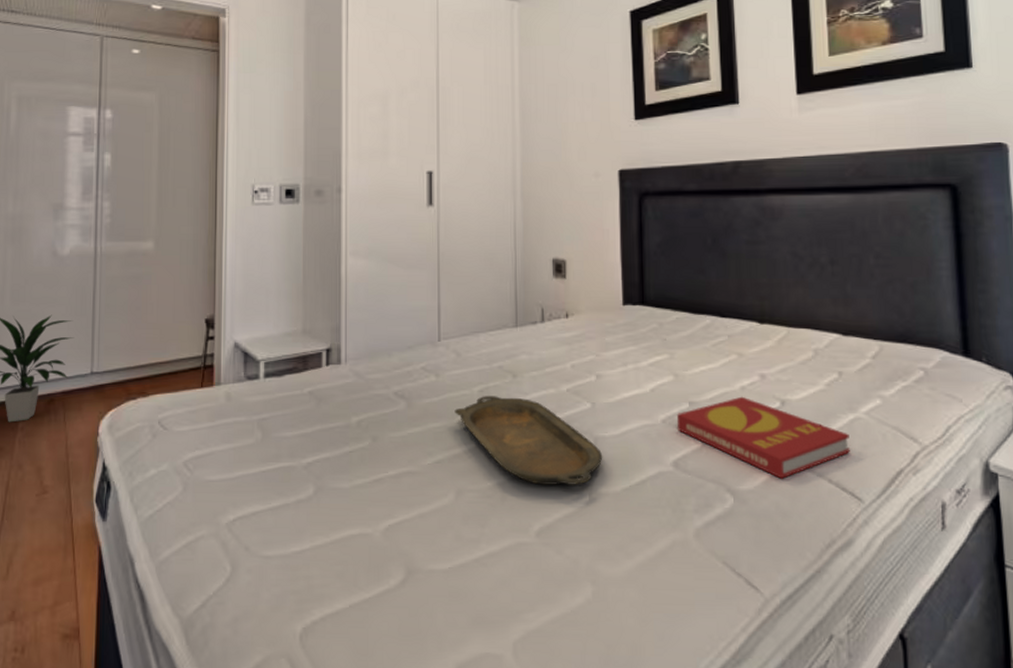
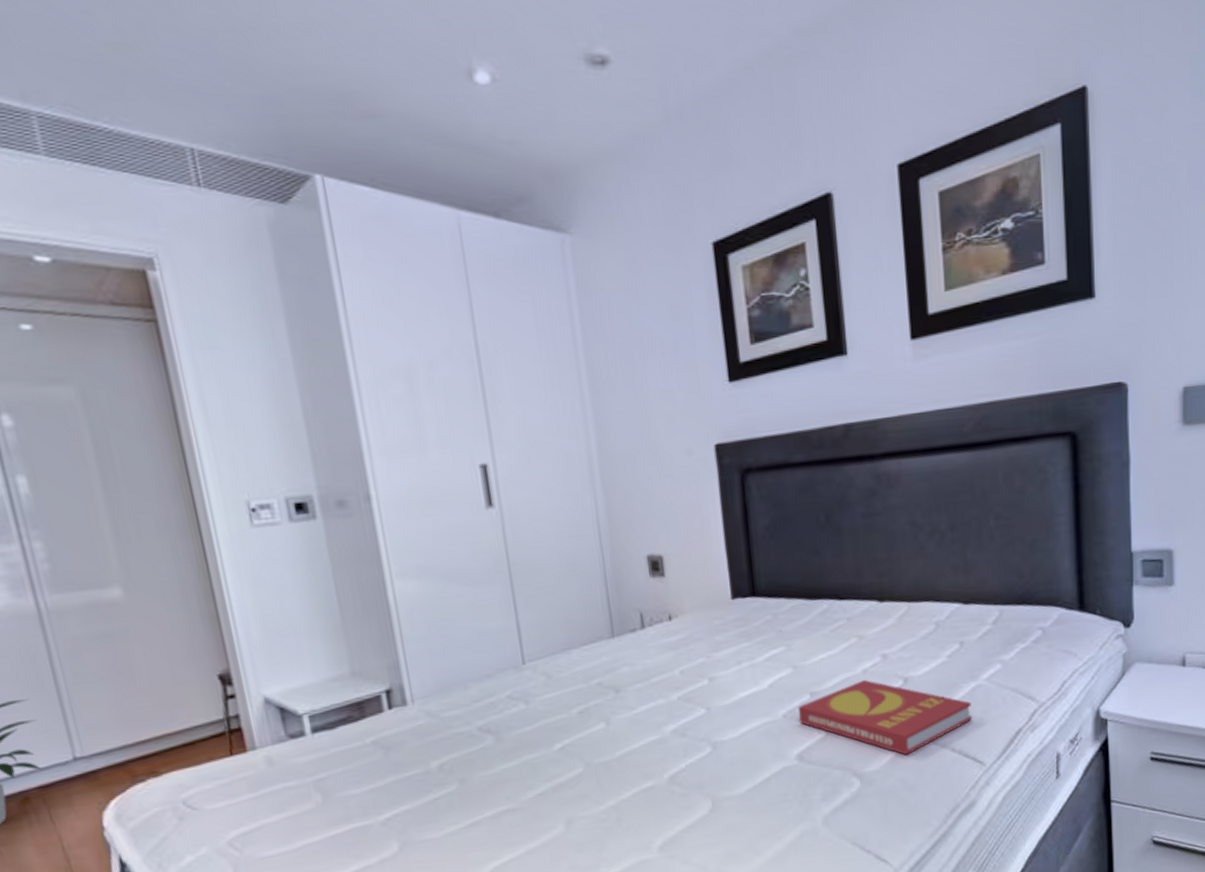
serving tray: present [454,396,603,486] -> none [552,713,724,800]

